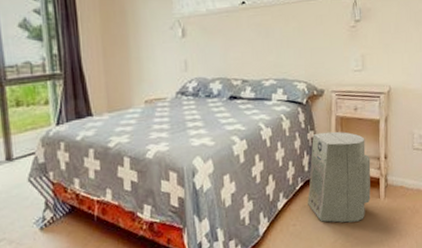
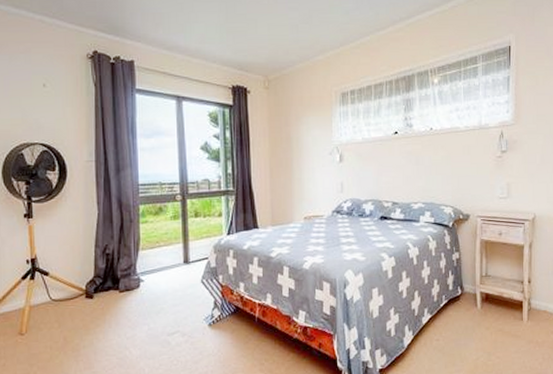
air purifier: present [308,131,371,223] -> none [451,254,514,342]

